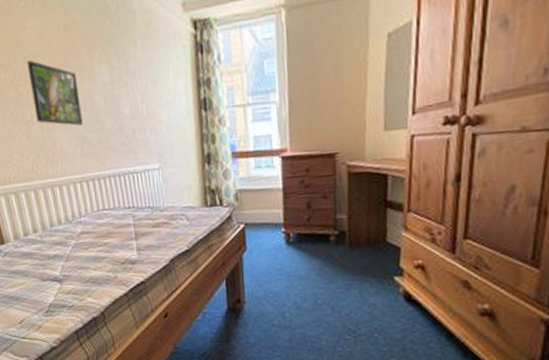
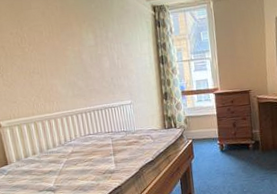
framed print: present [26,60,83,126] -> none [31,30,74,75]

